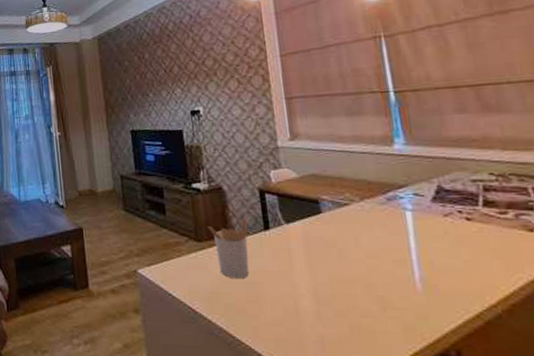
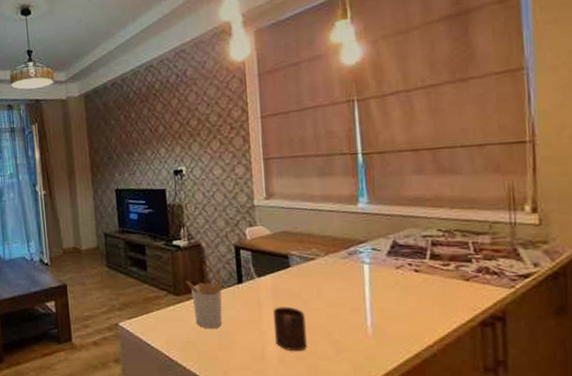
cup: none [306,256,347,307] -> present [274,306,307,352]

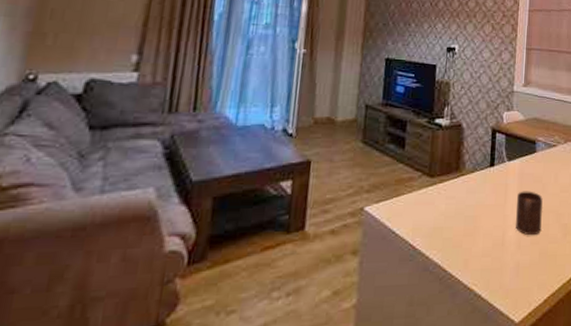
utensil holder: present [186,273,223,328] -> none [442,155,477,213]

